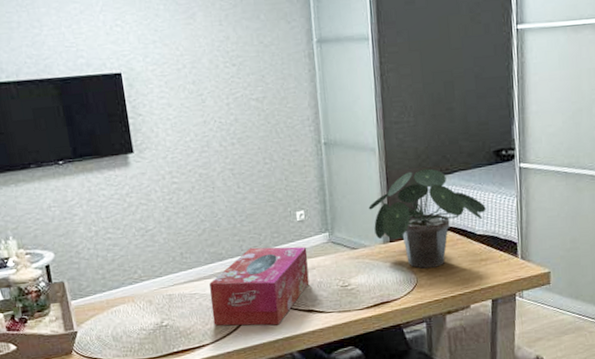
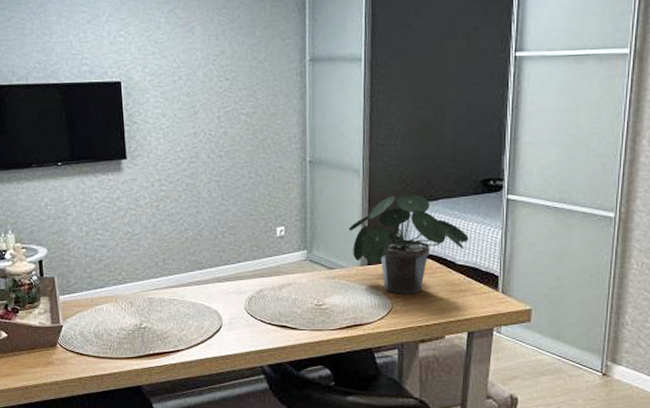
tissue box: present [209,246,310,326] -> none [188,259,285,338]

